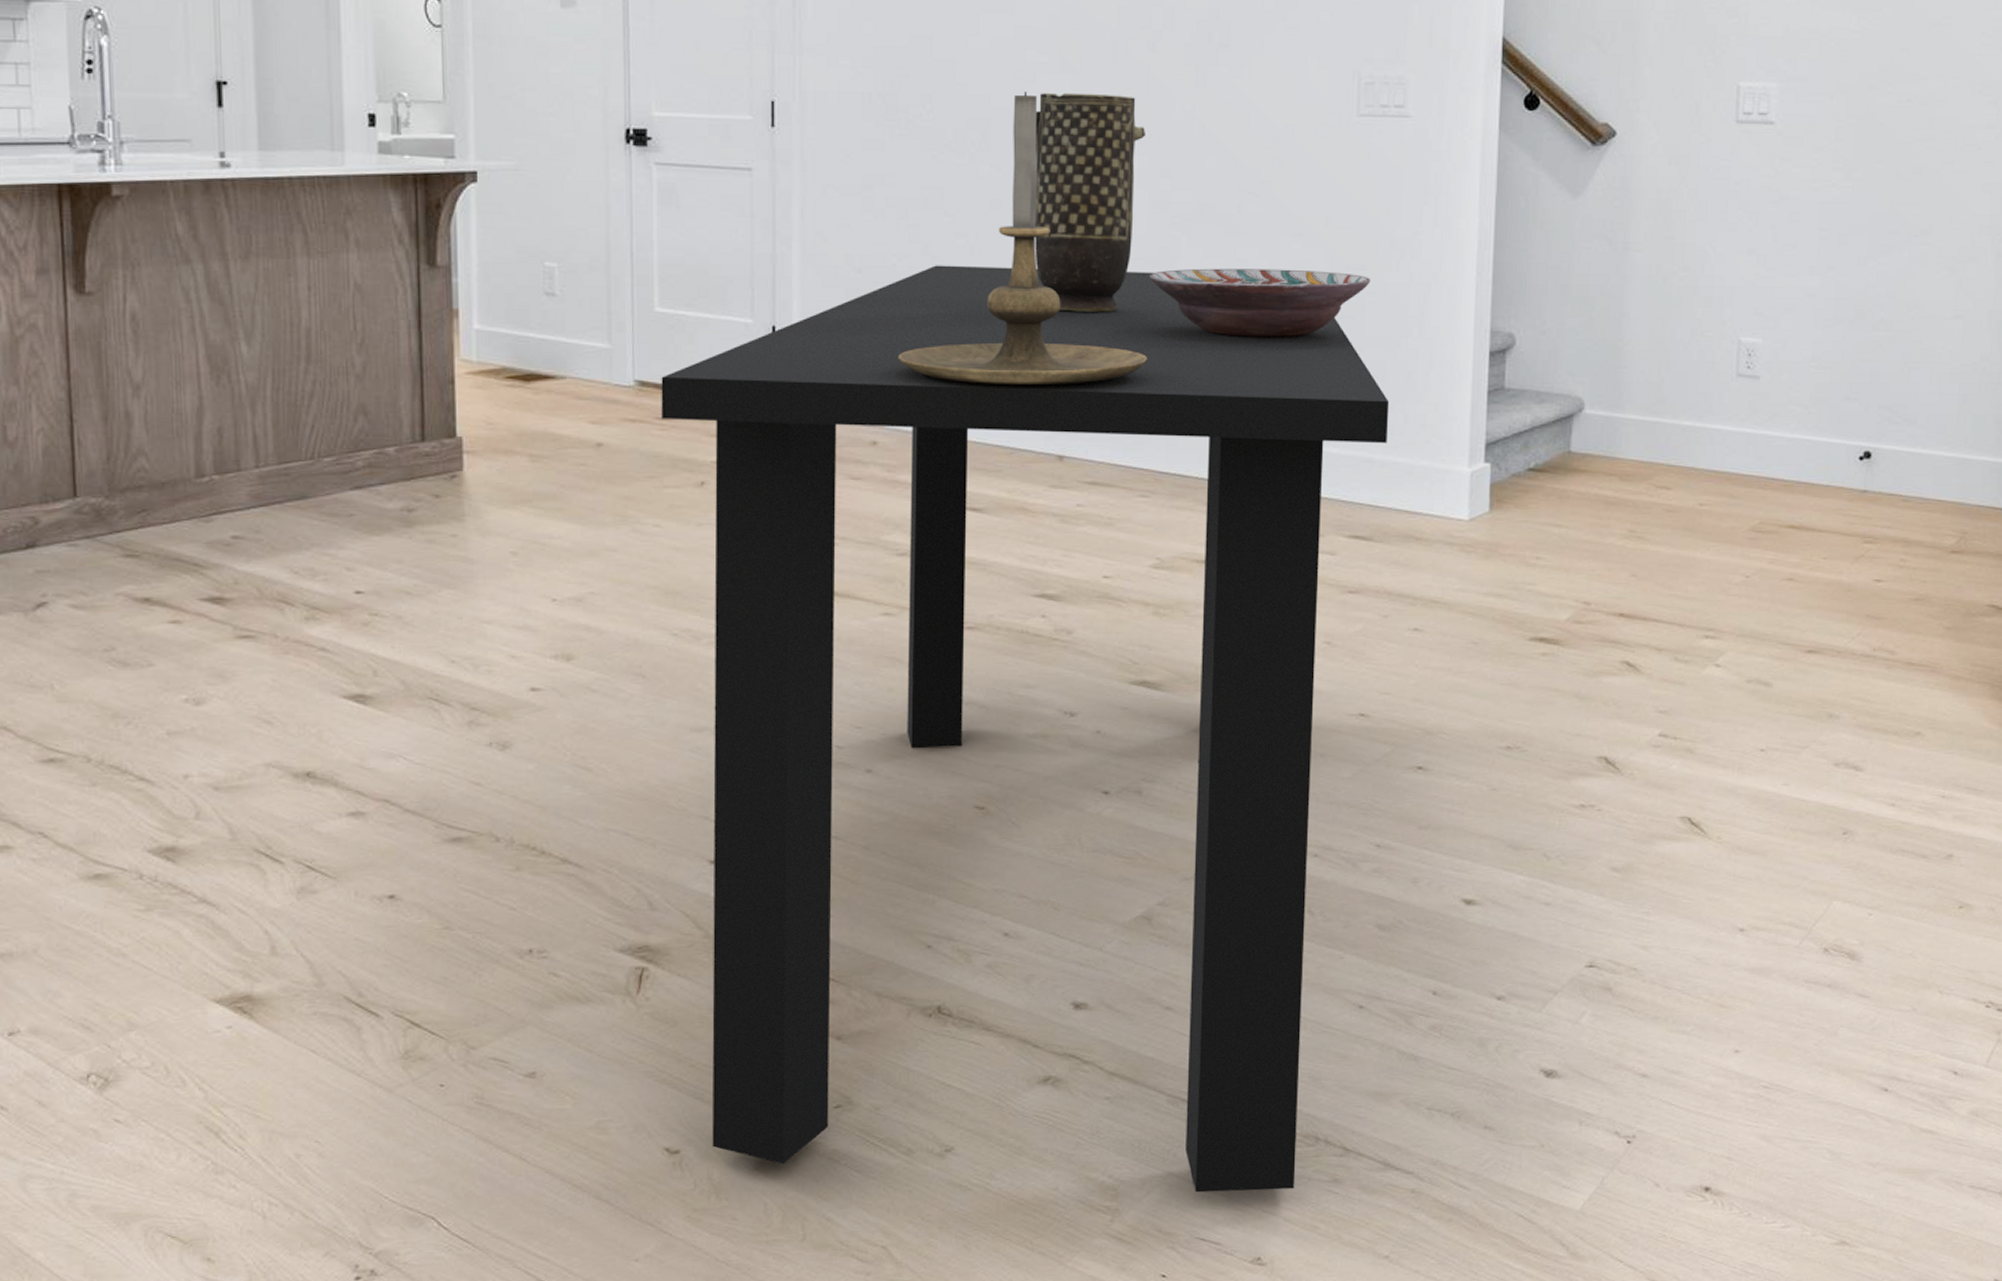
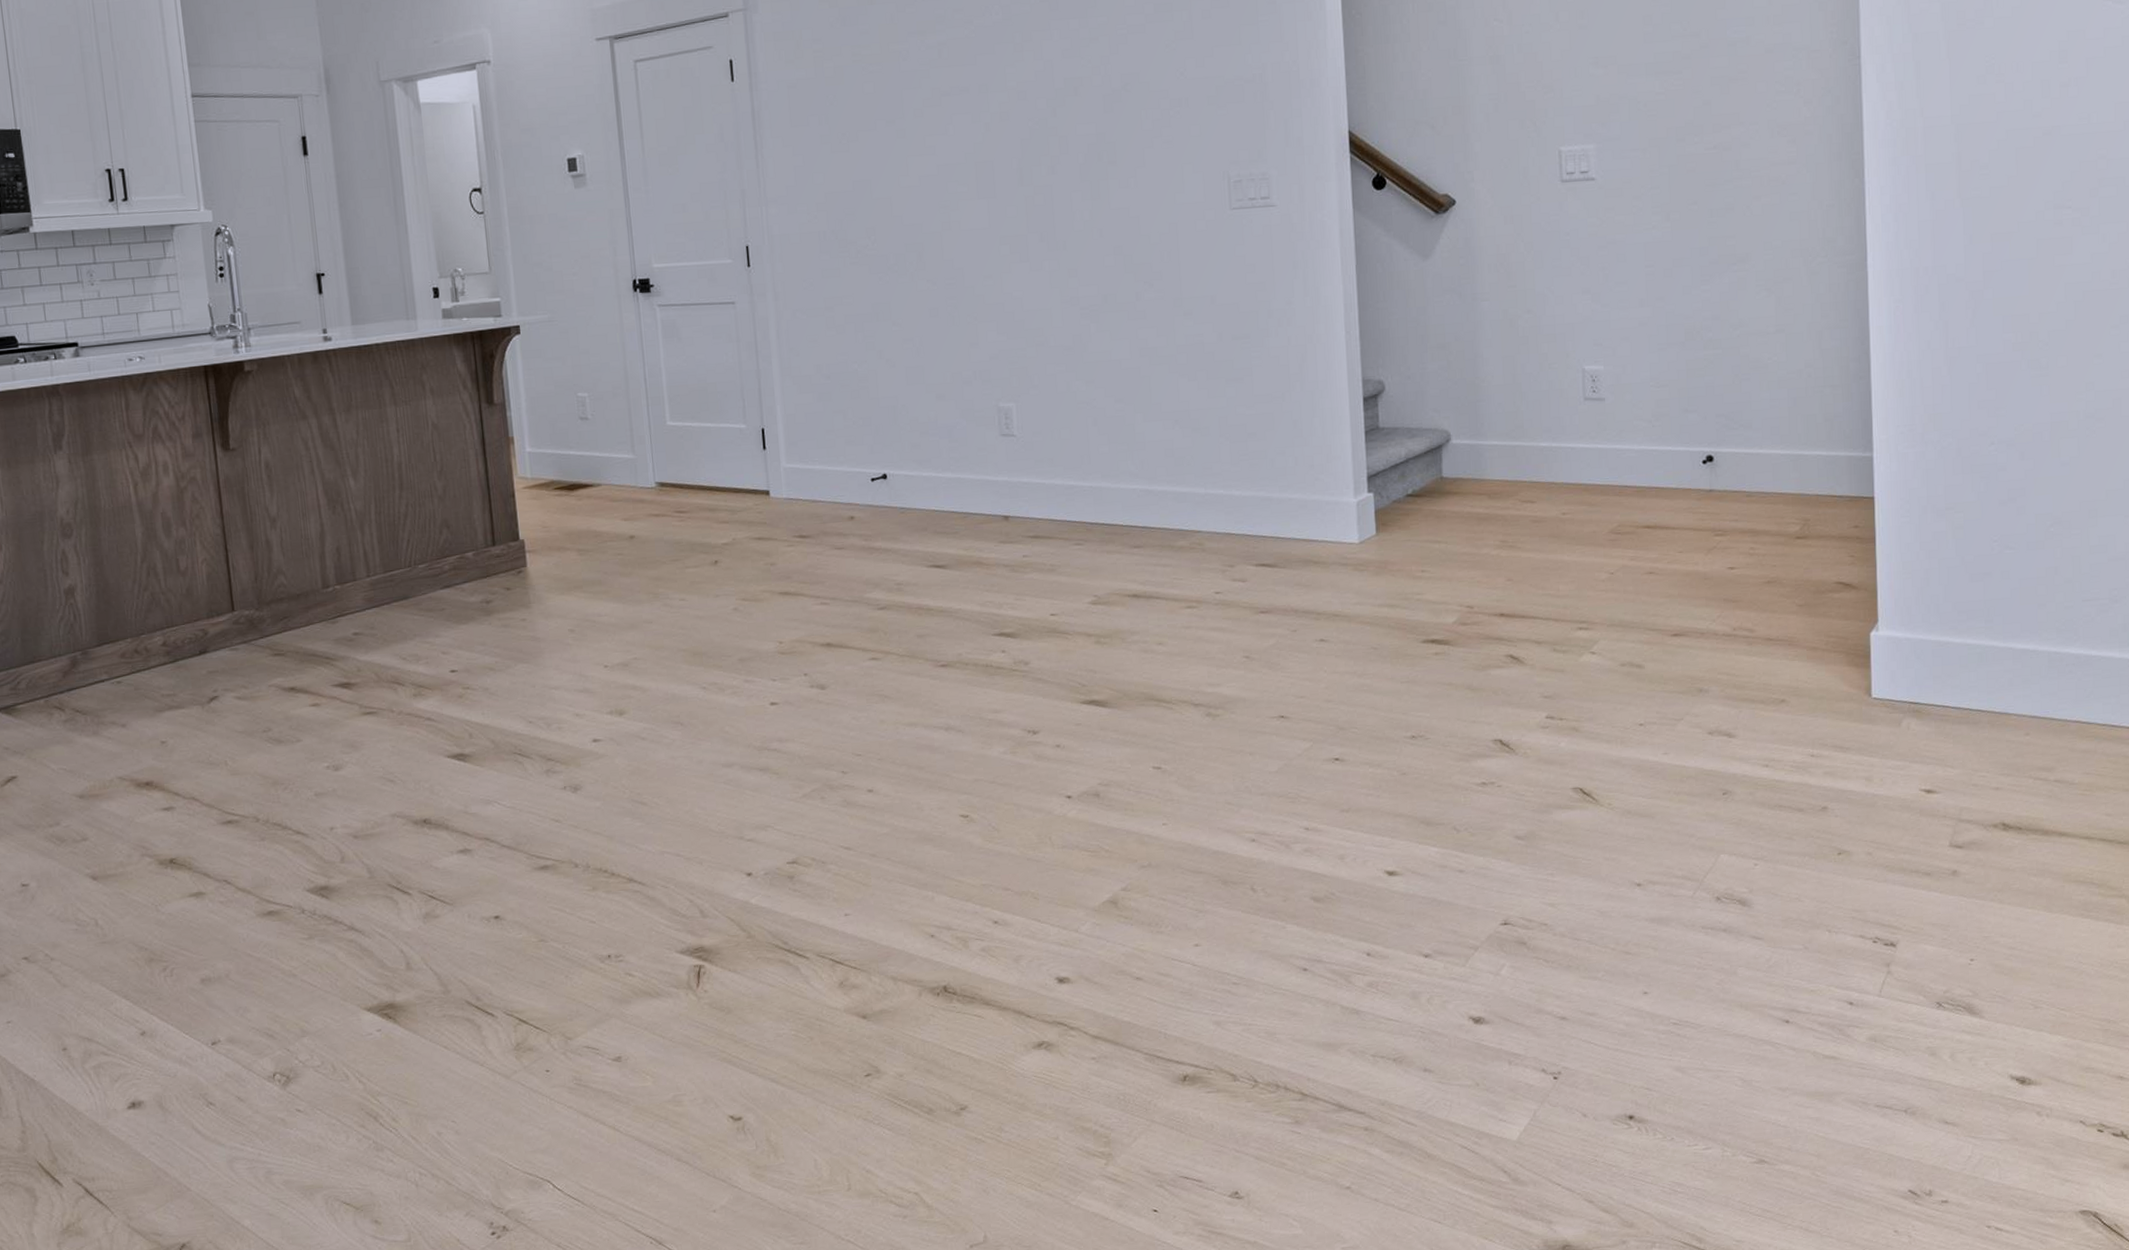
dining table: present [661,265,1390,1193] -> none [676,356,1282,1137]
candle holder: present [898,91,1148,386] -> none [865,217,1072,462]
vase: present [1035,92,1145,312] -> none [961,212,1053,396]
decorative bowl: present [1150,268,1371,337] -> none [1067,342,1255,404]

